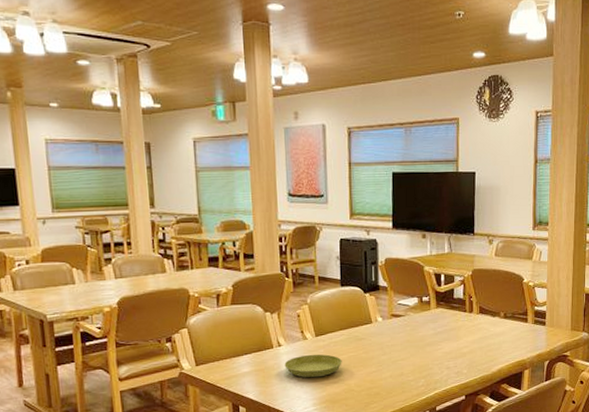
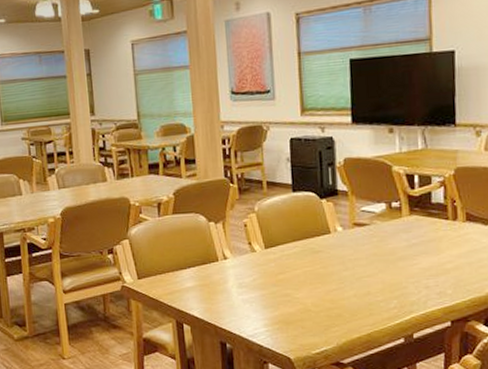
saucer: present [284,354,342,378] -> none [231,268,296,295]

